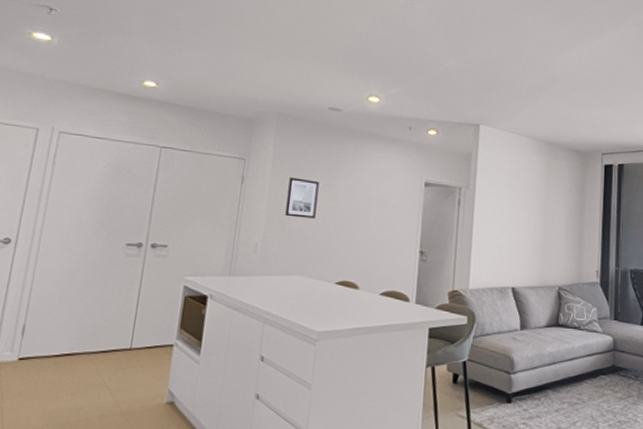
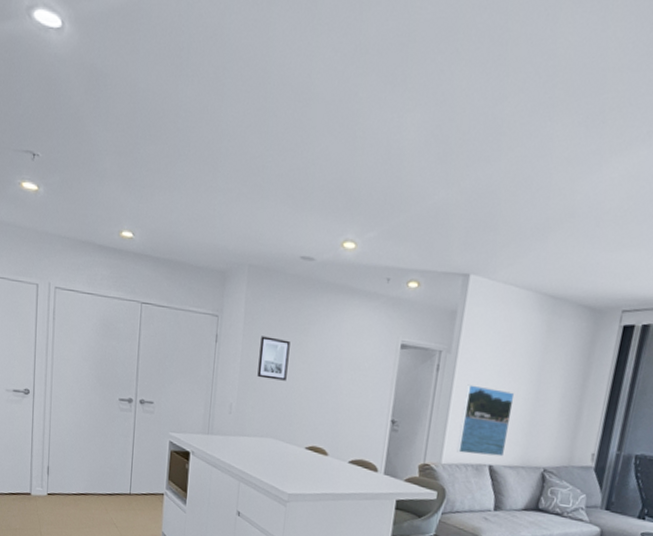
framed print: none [482,216,527,279] -> present [457,384,515,457]

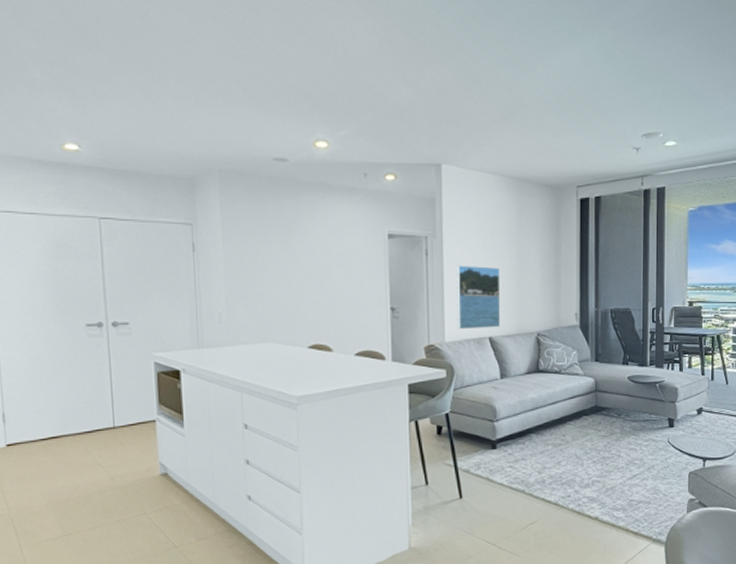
wall art: present [257,336,290,381] -> none [243,240,277,283]

